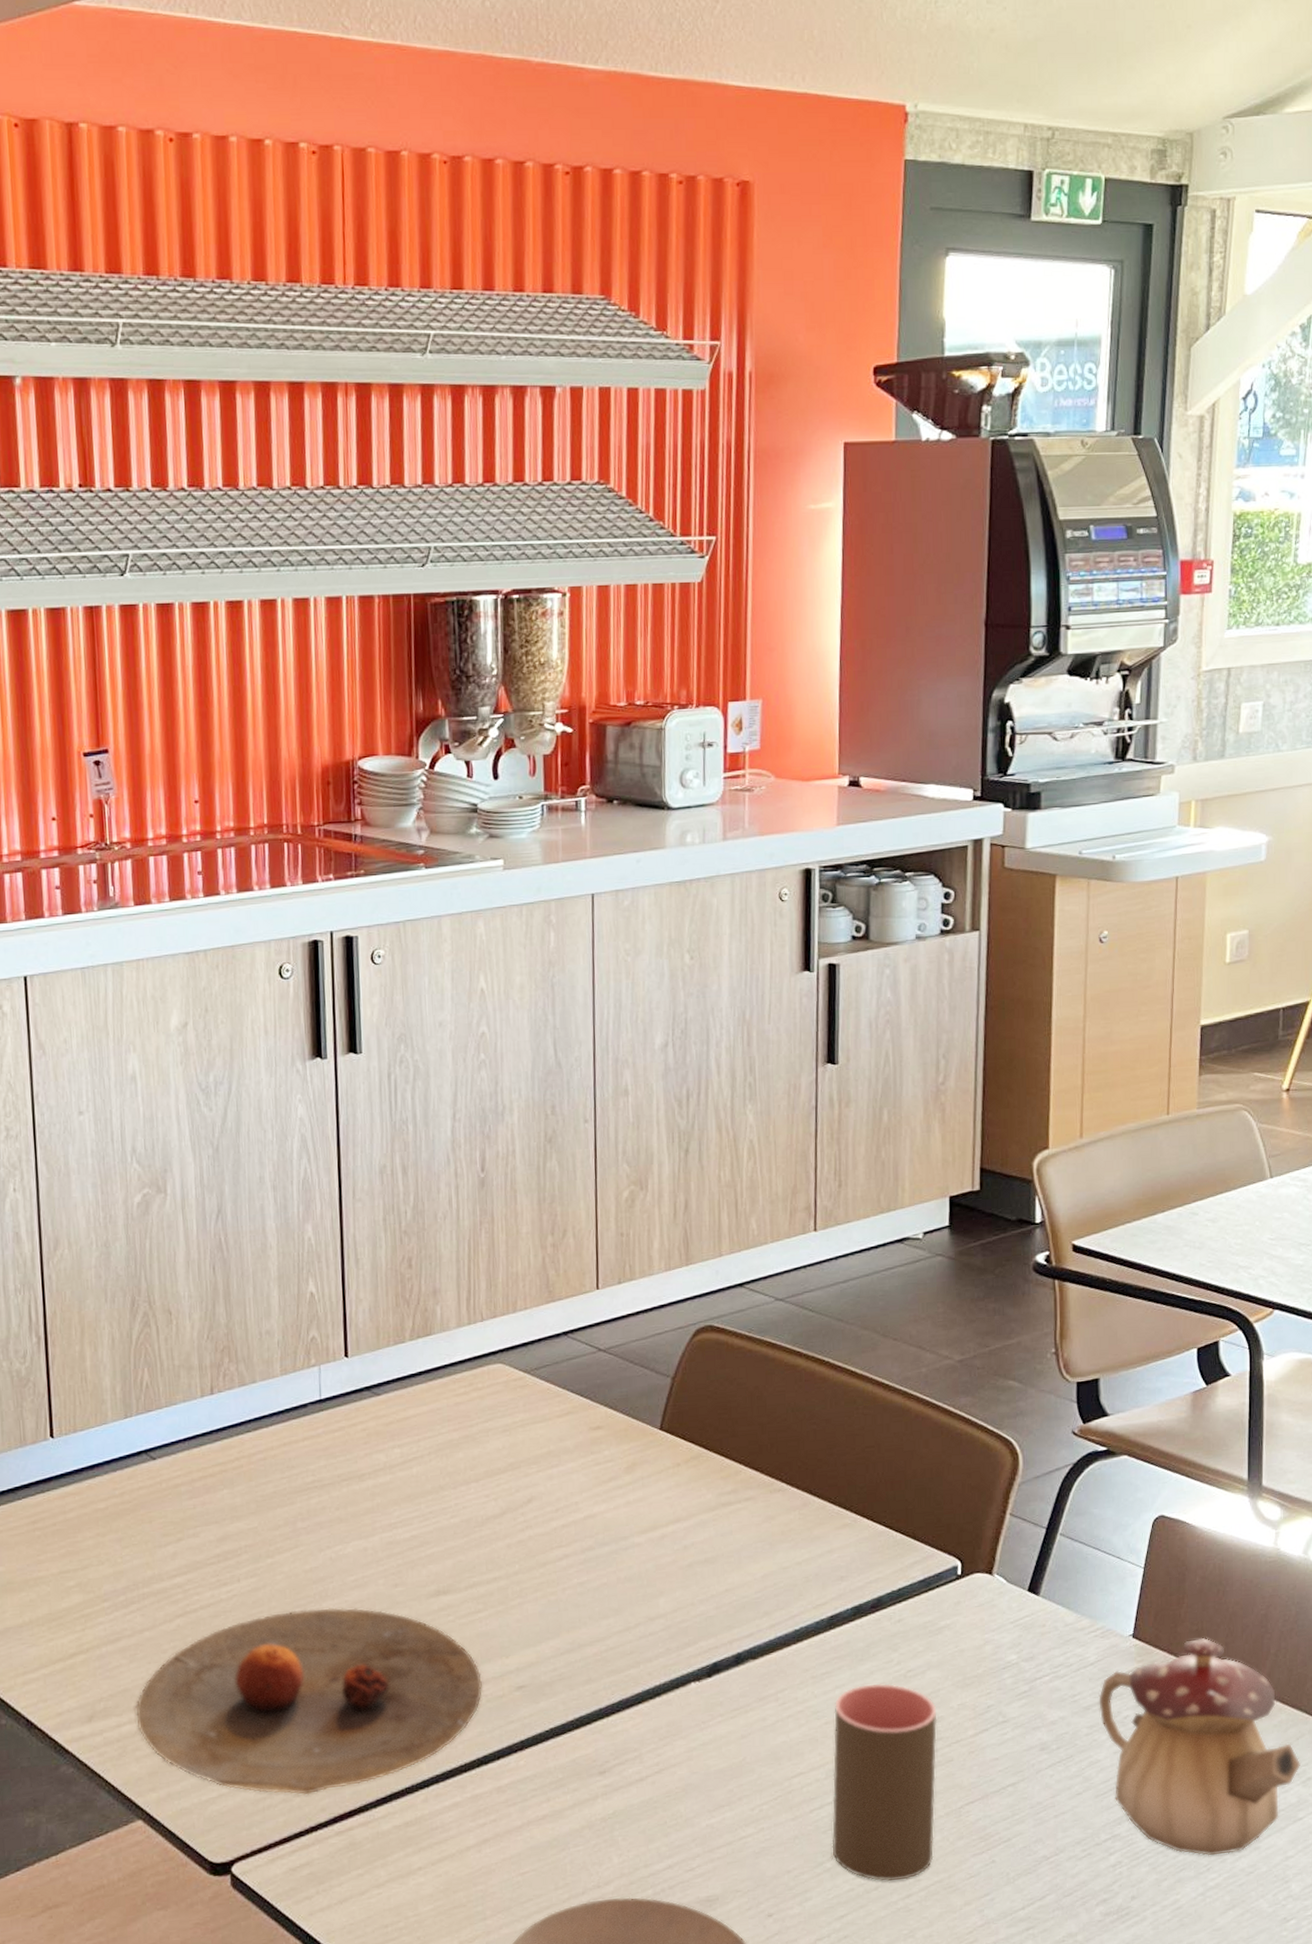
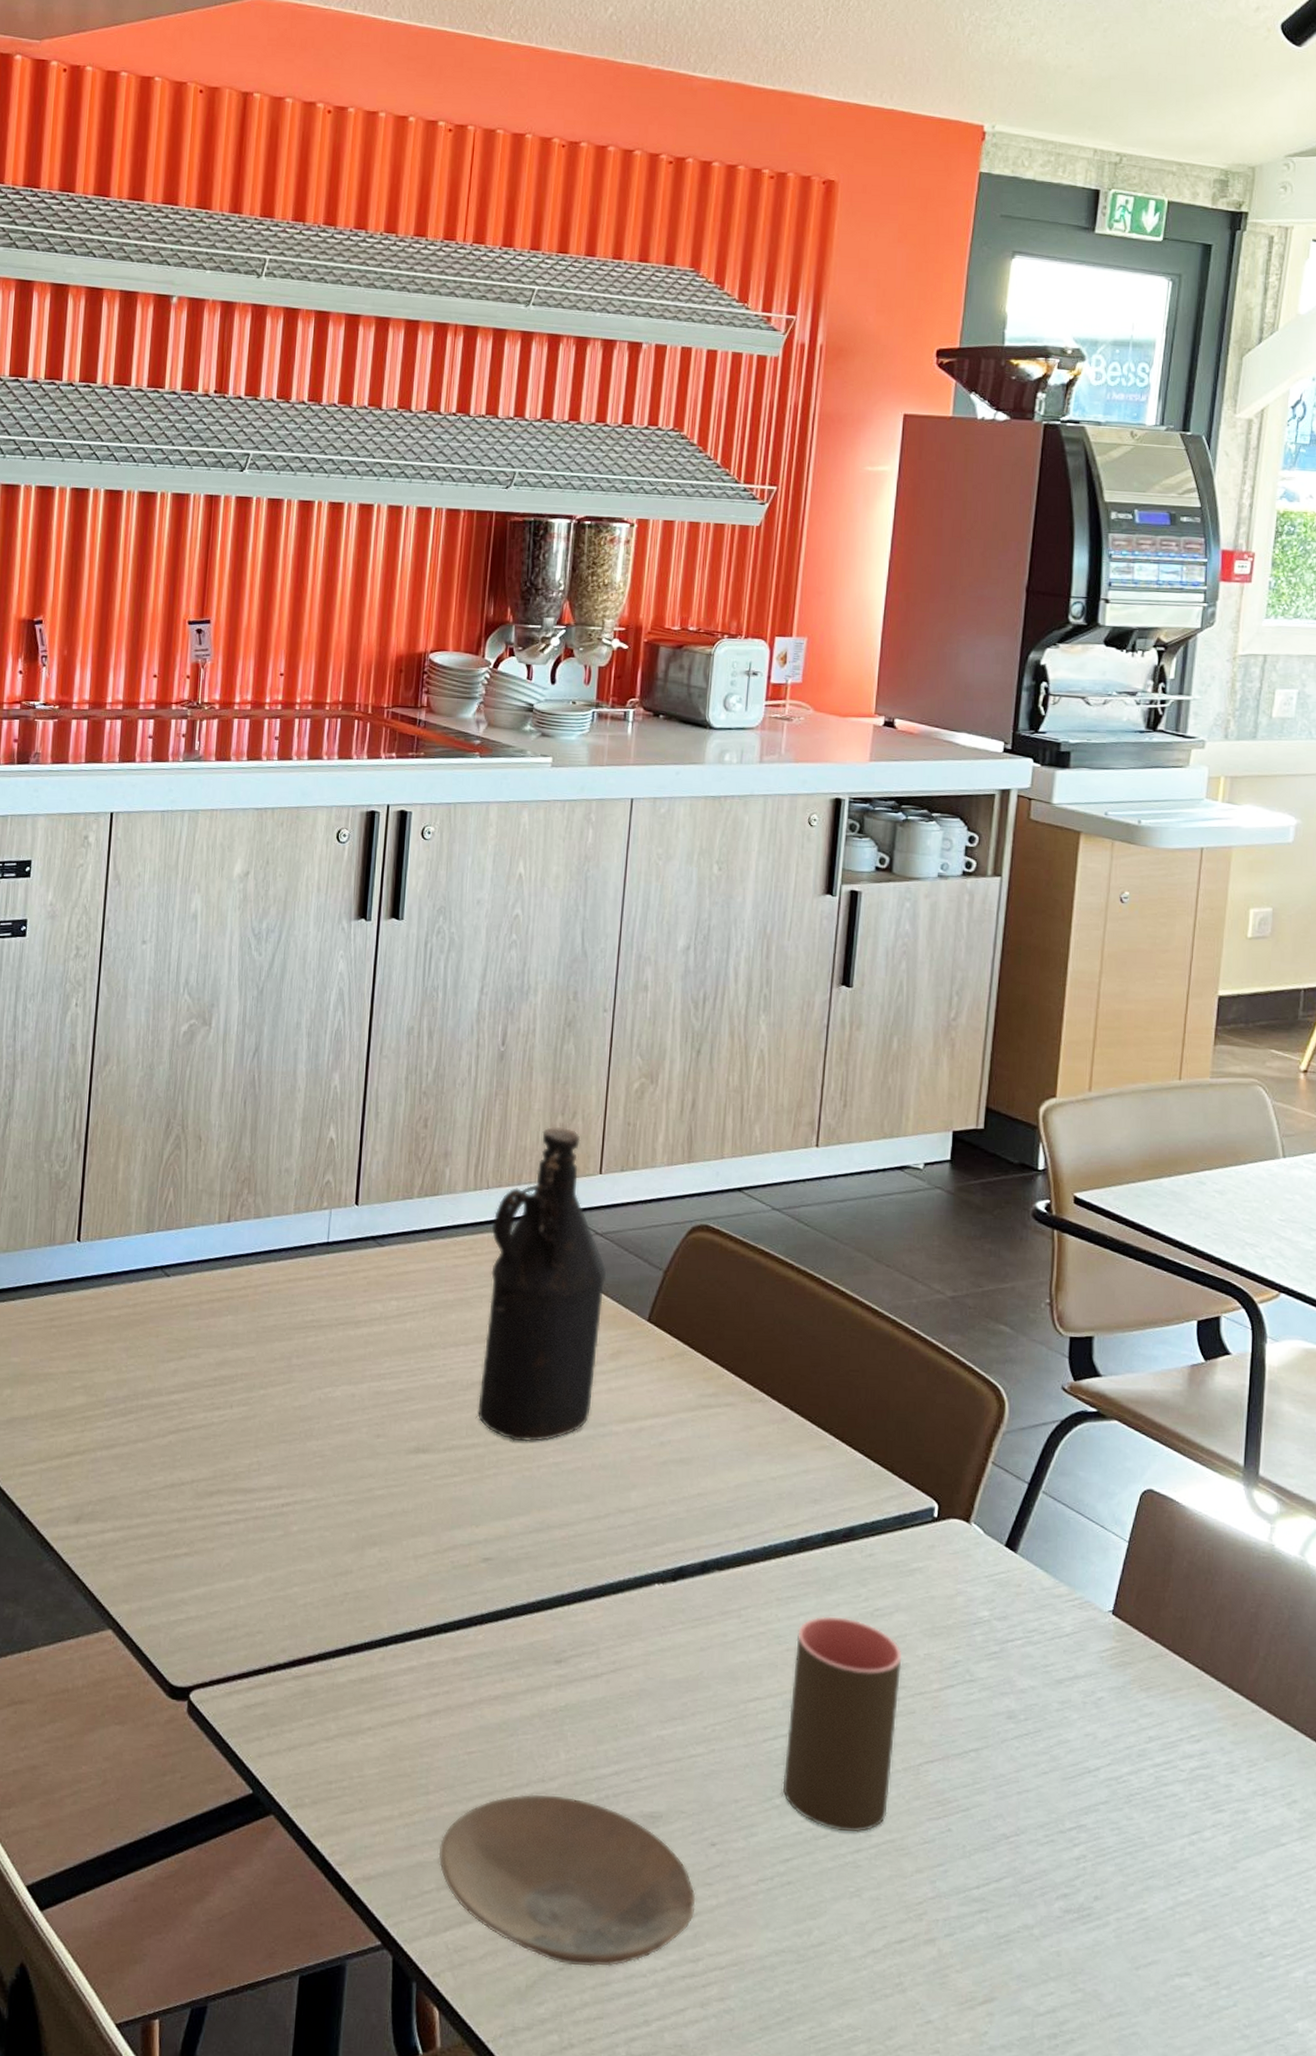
plate: present [135,1607,482,1796] -> none [119,1445,450,1633]
bottle: none [490,1247,614,1569] -> present [478,1126,607,1442]
teapot: present [1098,1638,1301,1856] -> none [1072,1627,1287,1869]

